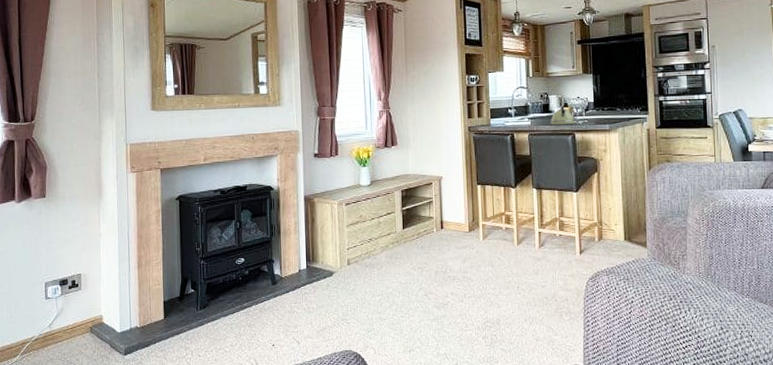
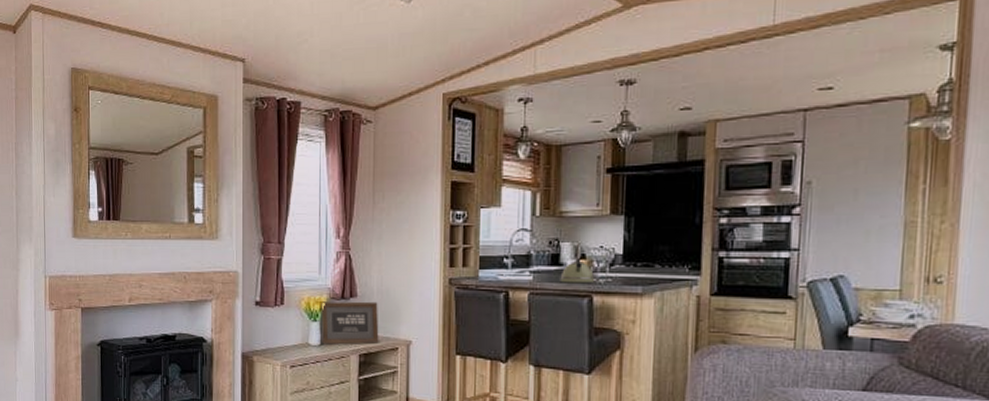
picture frame: none [368,148,417,185] -> present [321,301,379,345]

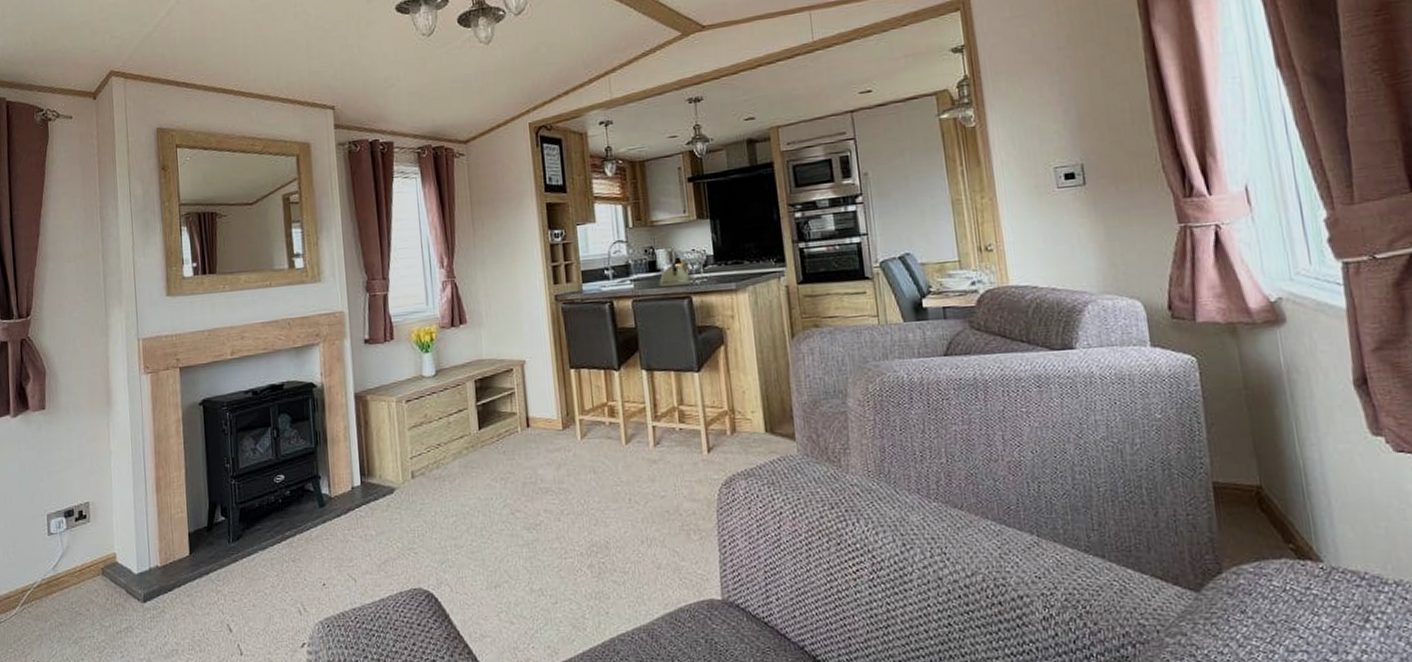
picture frame: present [321,301,379,345] -> none [431,326,493,375]

